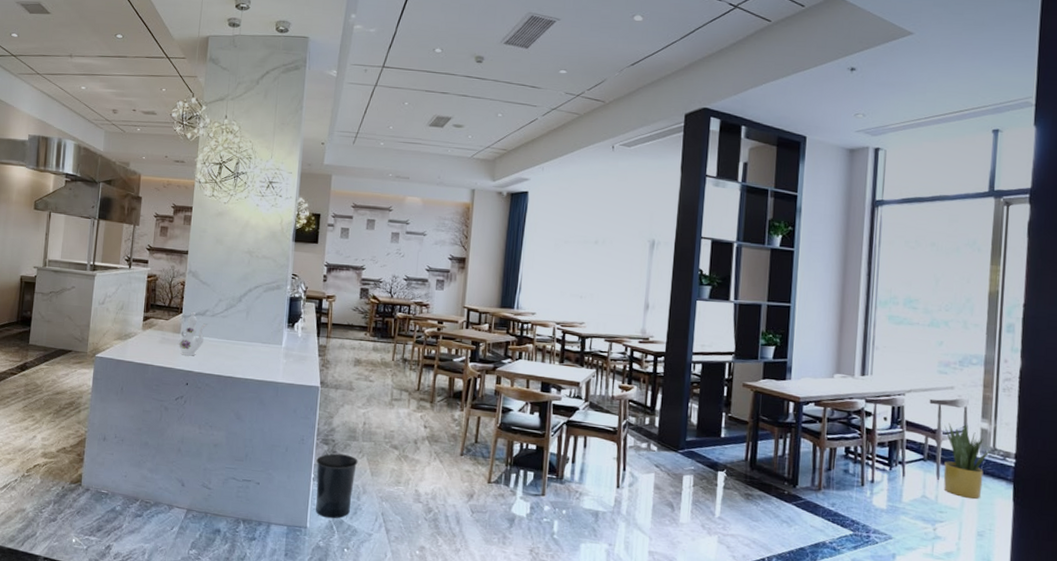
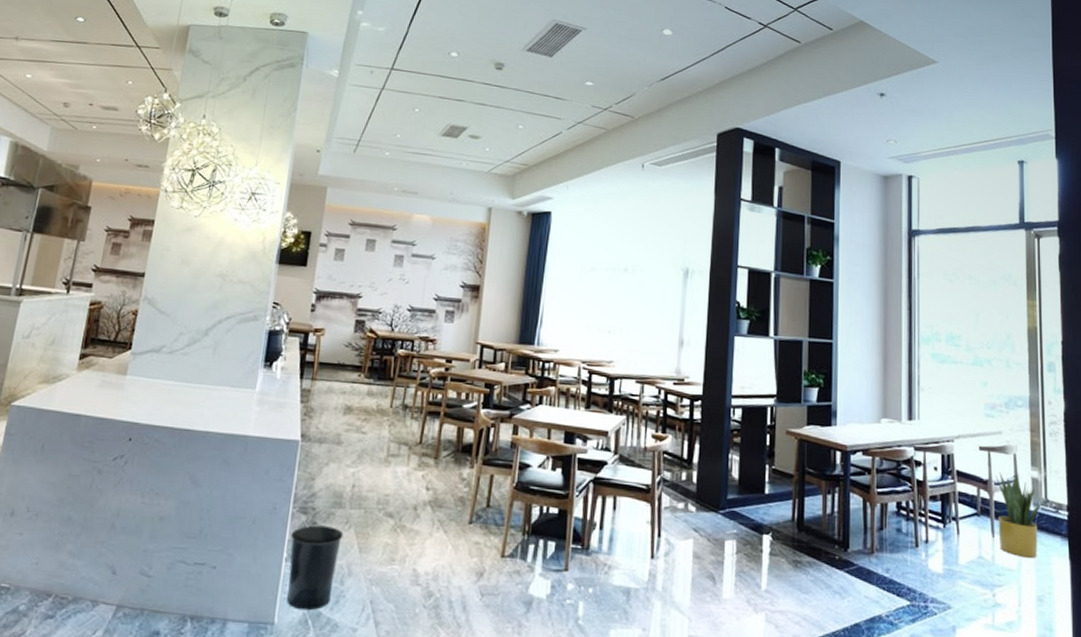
ewer: present [178,311,208,356] -> none [122,347,163,404]

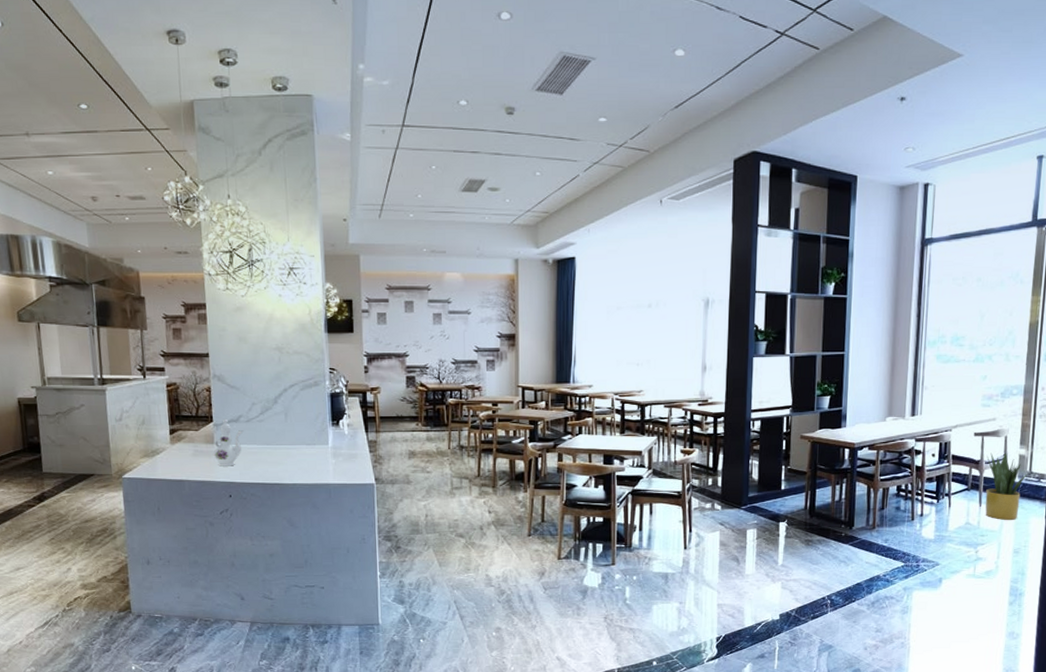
ewer: none [122,347,163,404] -> present [213,418,244,467]
waste bin: present [287,525,344,611] -> none [380,549,424,613]

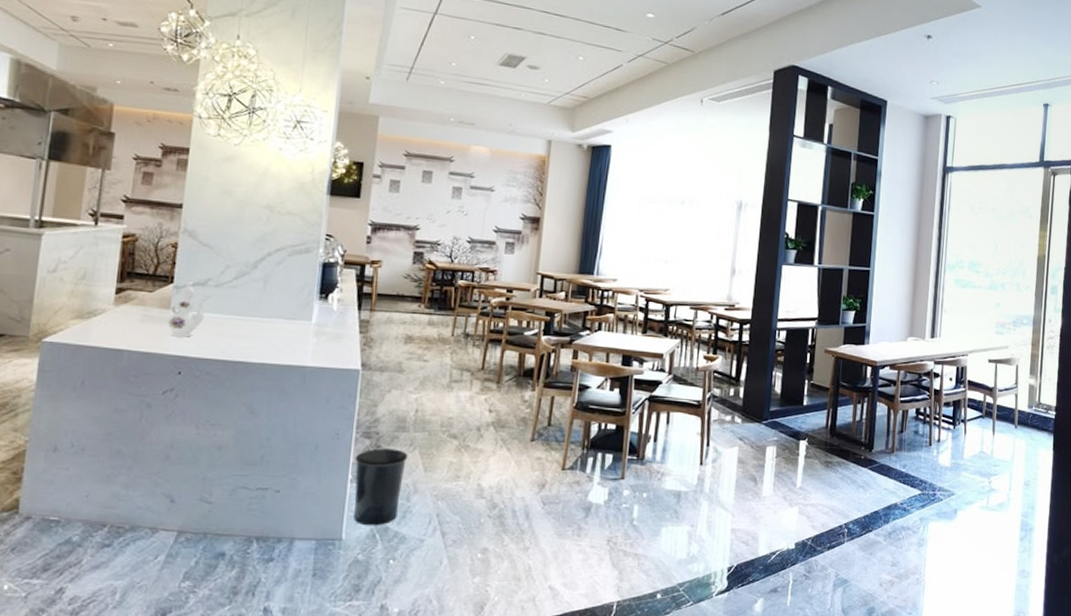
waste bin: none [380,549,424,613] -> present [354,448,408,526]
planter: present [985,452,1028,520] -> none [998,380,1037,451]

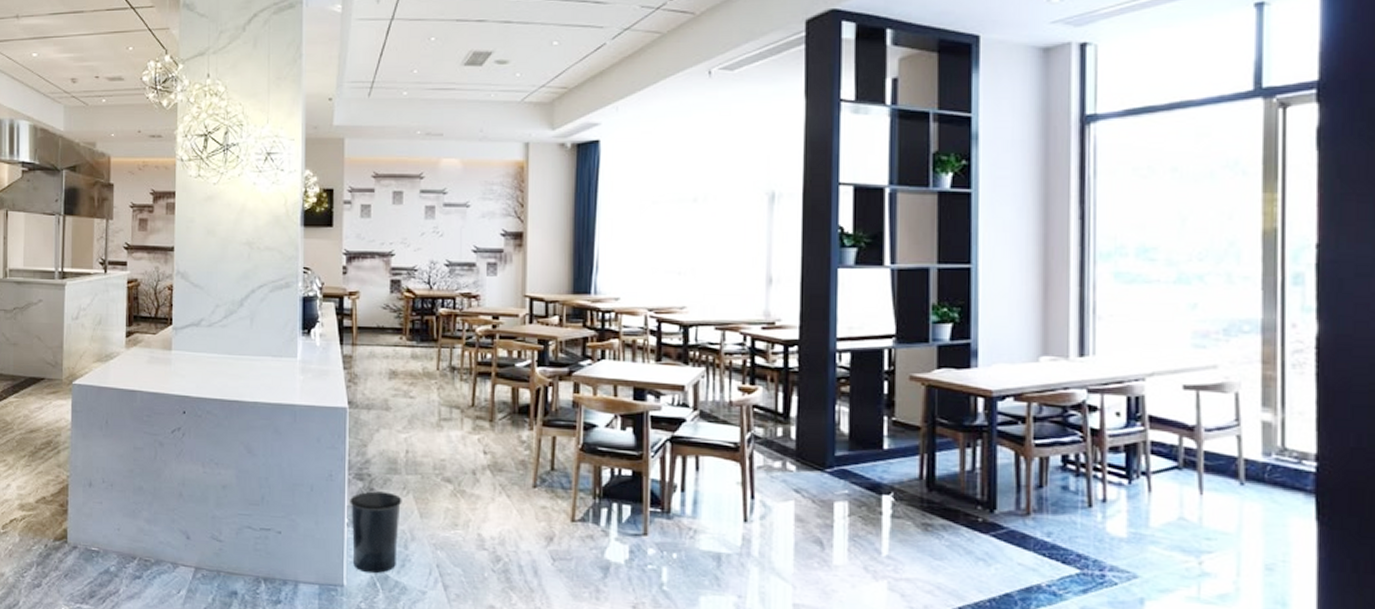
ewer: present [166,280,210,338] -> none [170,321,204,378]

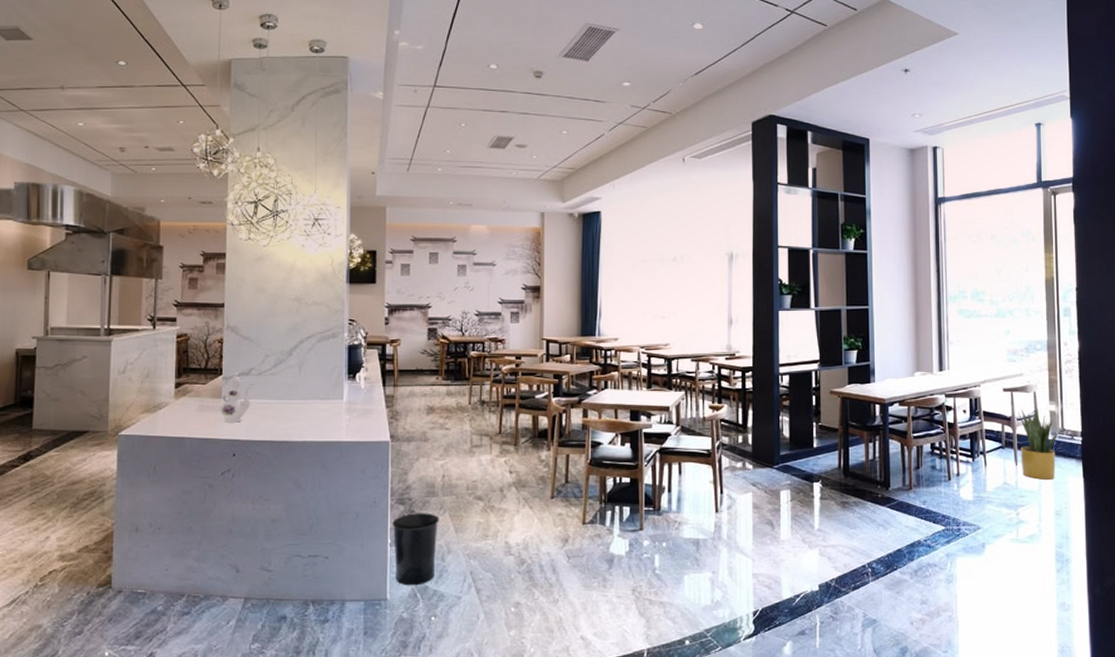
ewer: none [170,321,204,378] -> present [220,371,254,423]
planter: none [1206,415,1280,519] -> present [1018,408,1061,480]

